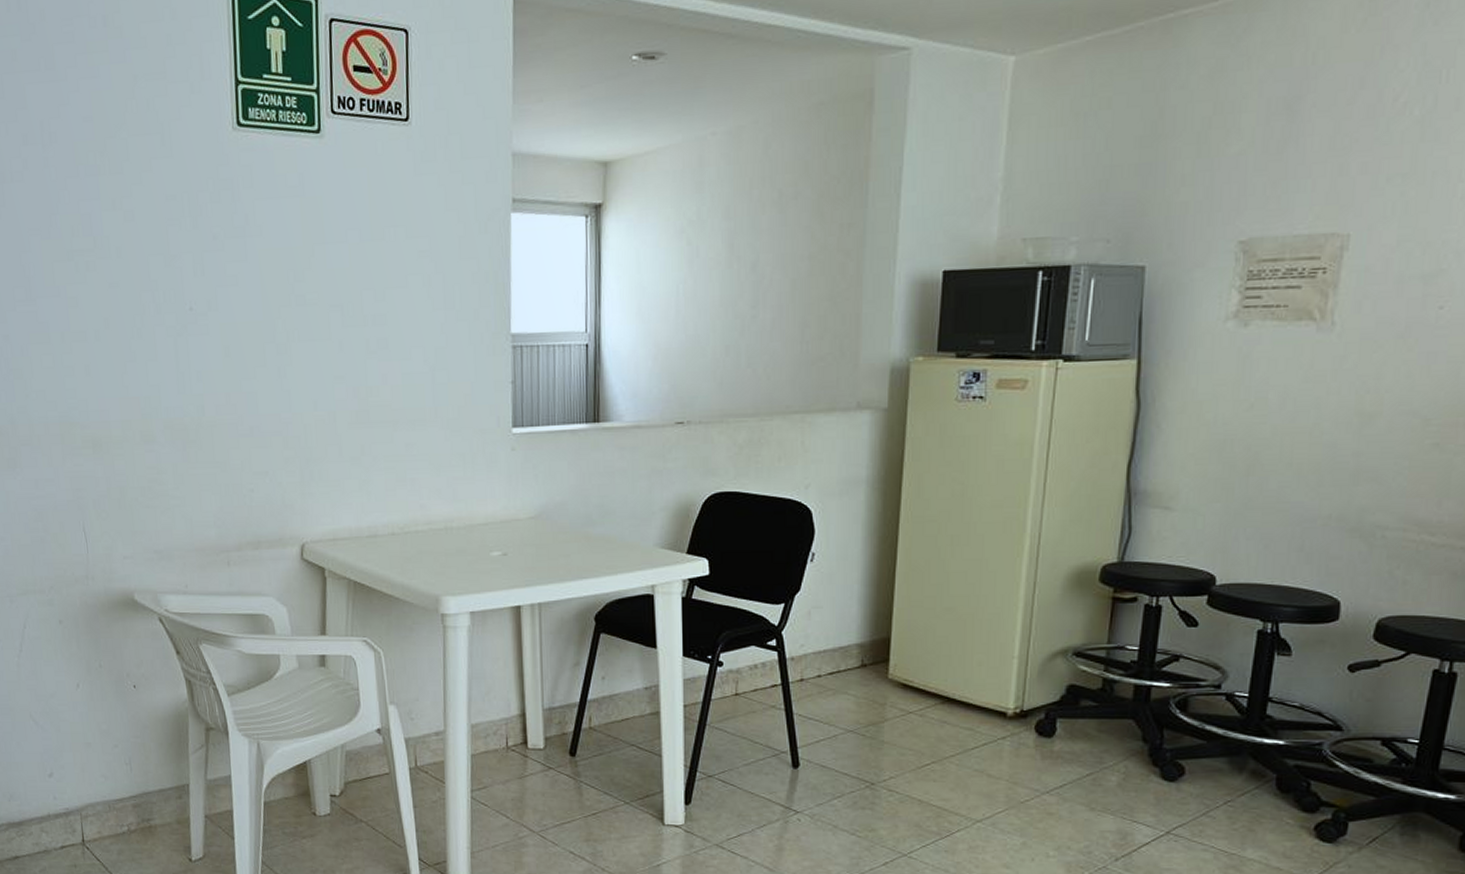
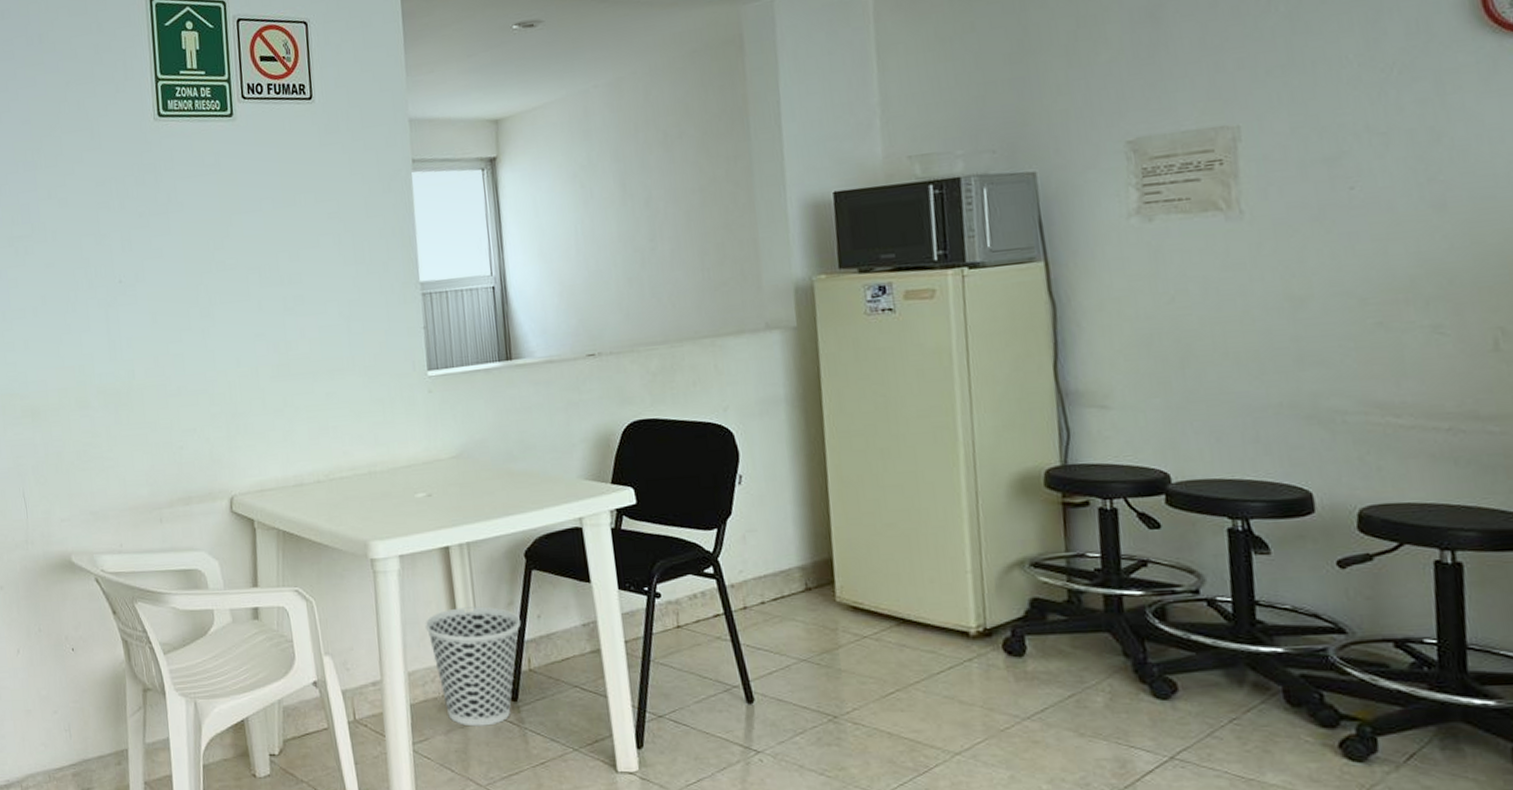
wastebasket: none [491,665,585,778] -> present [425,606,521,727]

